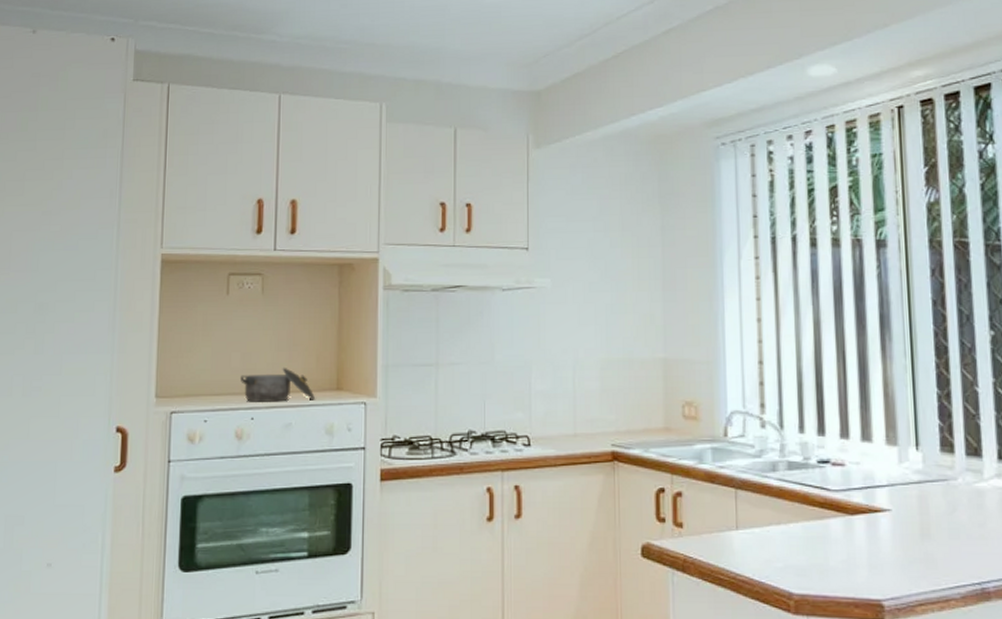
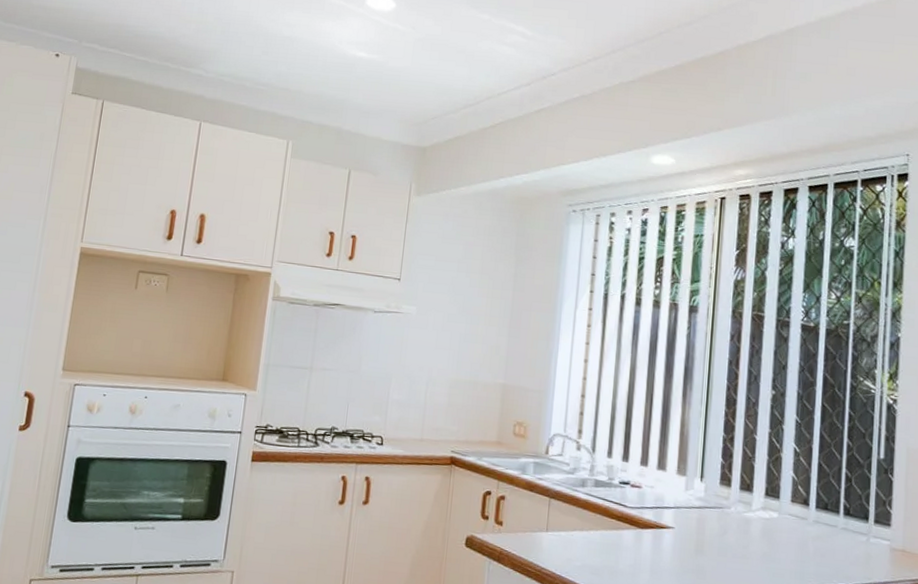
cooking pot: present [241,367,315,404] -> none [139,356,203,386]

